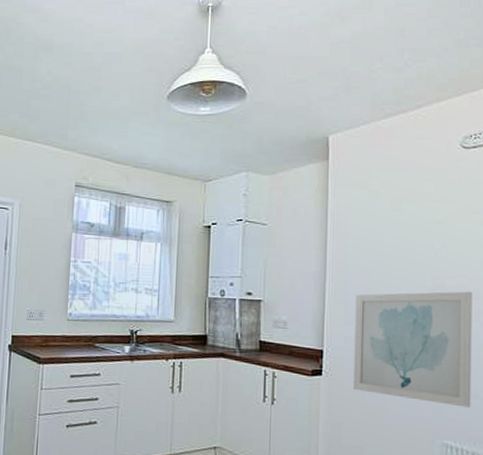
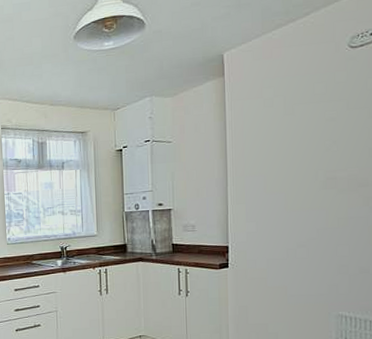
wall art: present [352,291,472,408] -> none [255,180,363,282]

